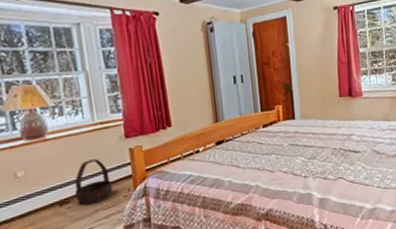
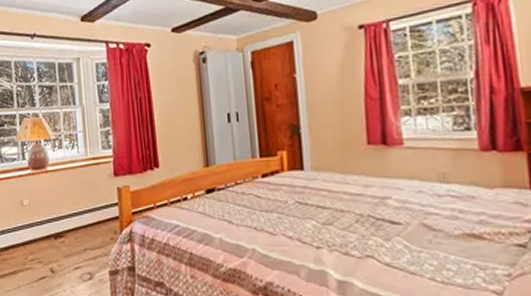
basket: present [74,159,113,204] -> none [67,195,101,241]

